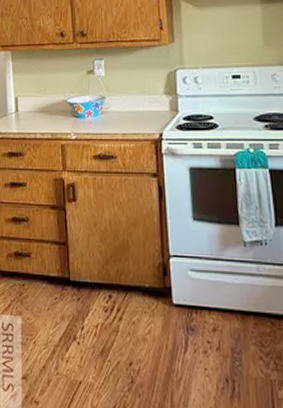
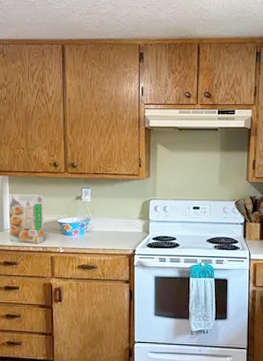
cereal box: none [11,70,53,130] -> present [8,193,44,244]

